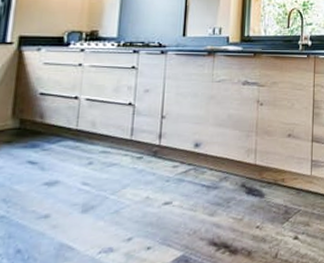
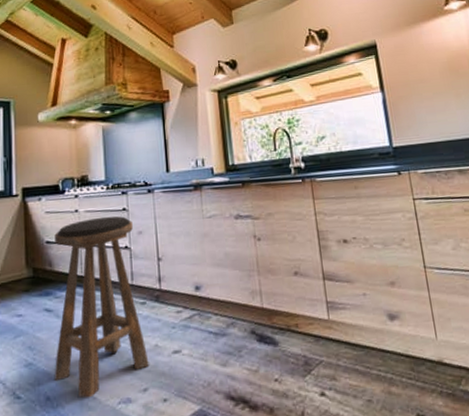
stool: none [28,73,140,249] -> present [54,216,149,398]

